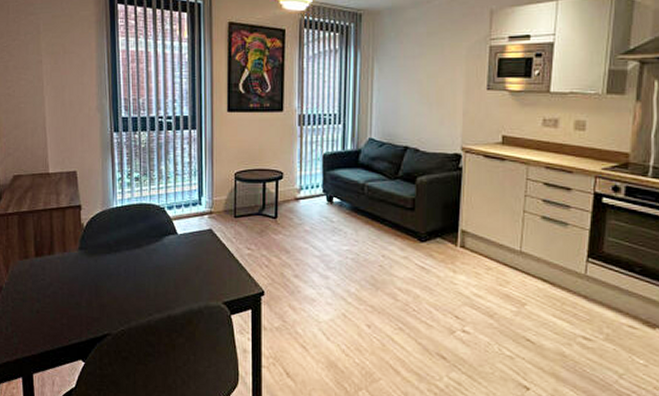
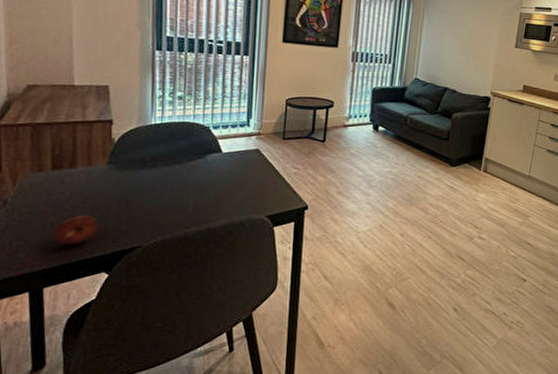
apple: none [40,300,76,332] -> present [55,214,100,245]

